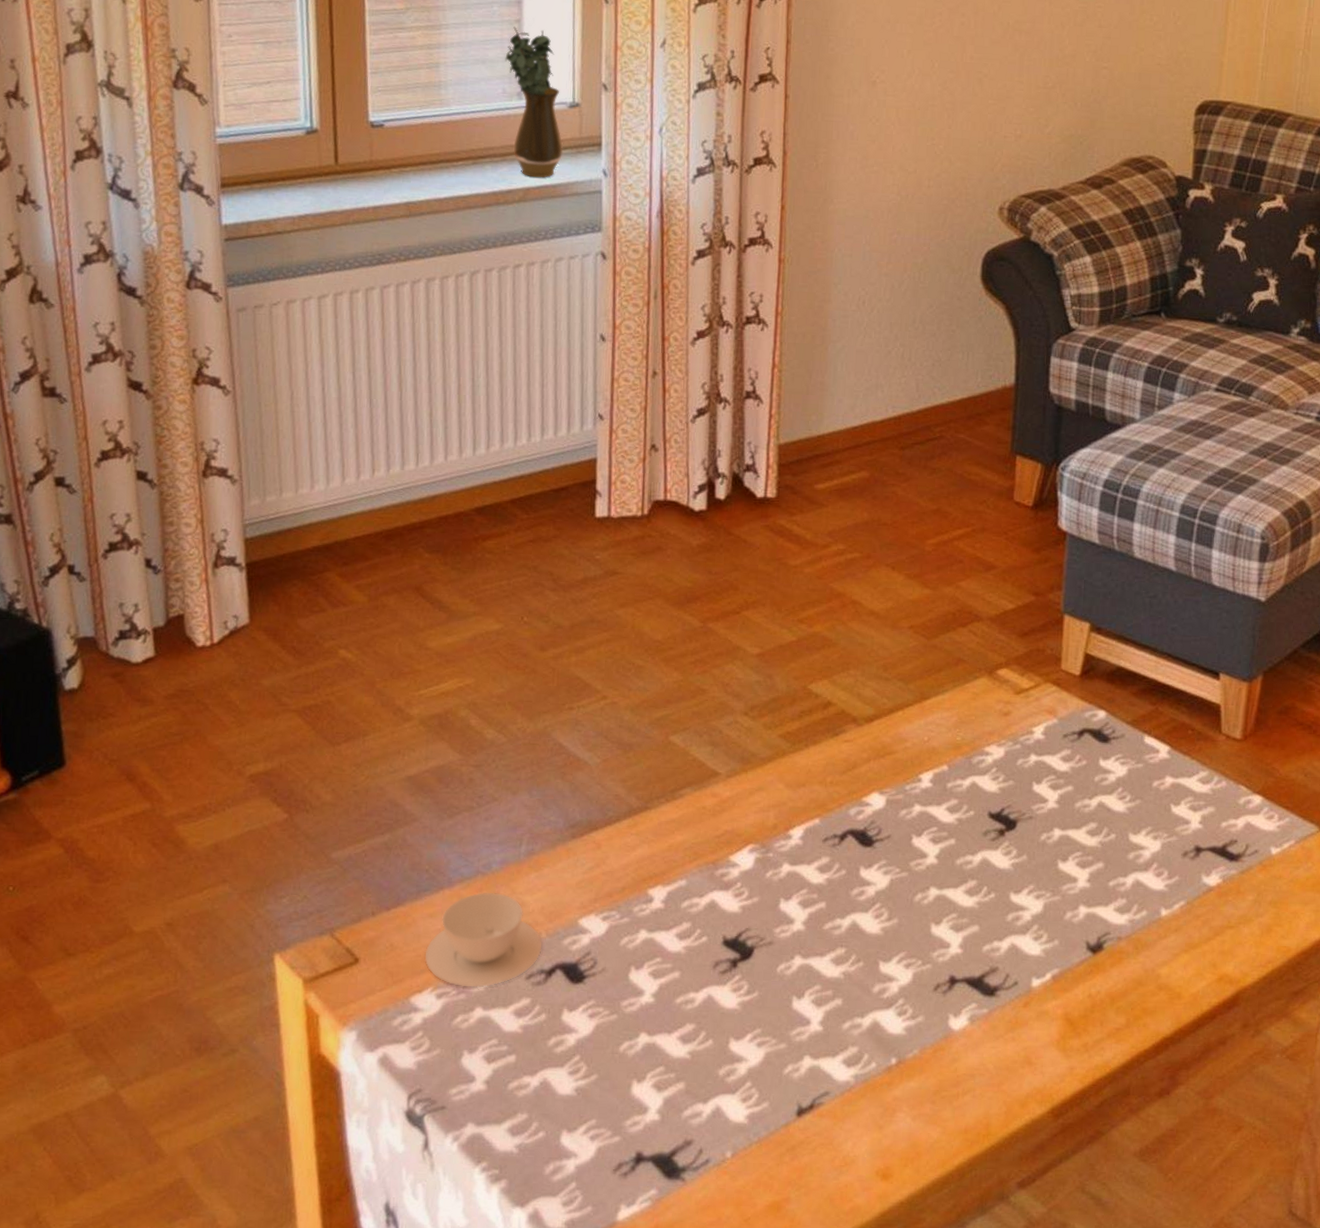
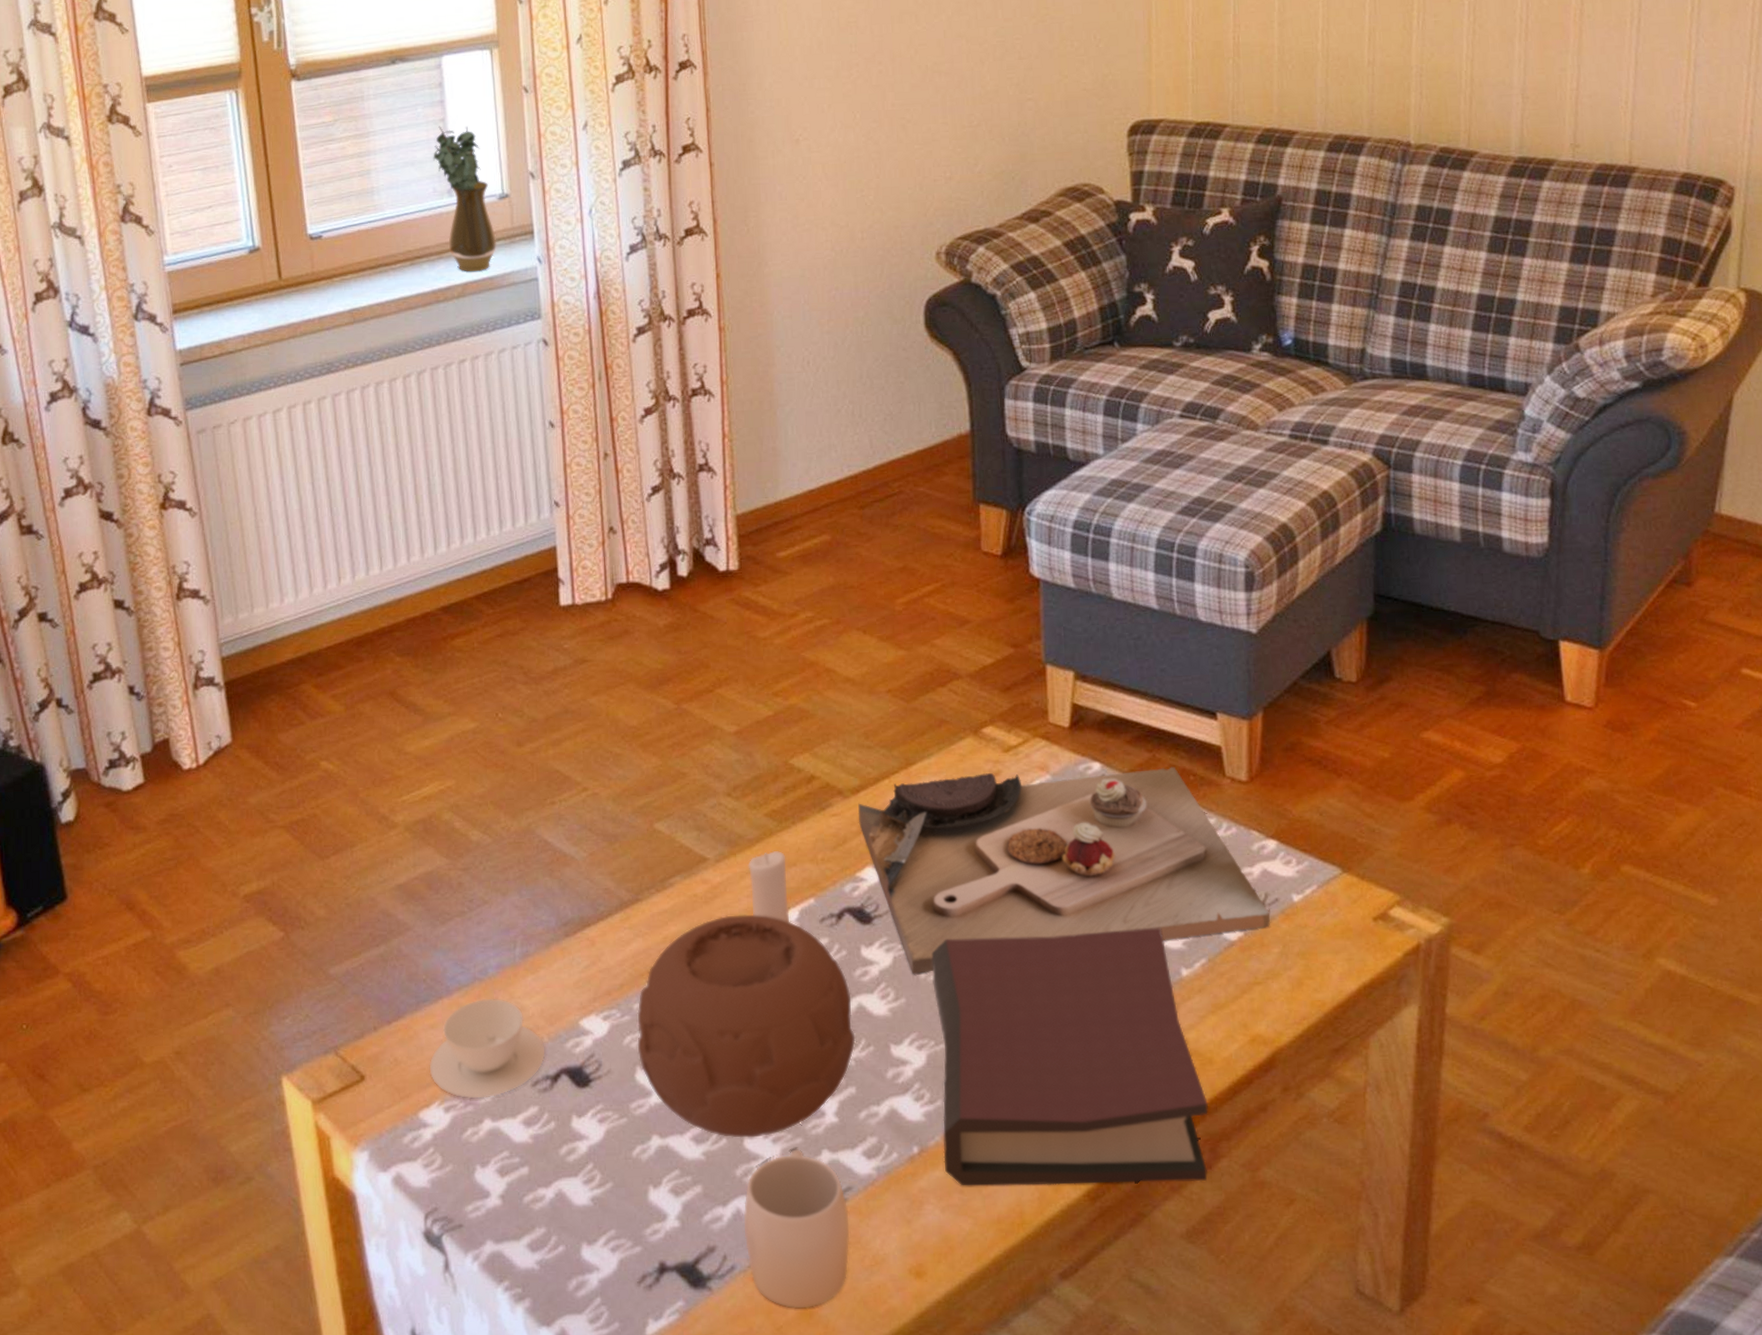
decorative bowl: none [633,829,847,1041] -> present [637,914,856,1138]
mug: none [721,1054,824,1203] -> present [744,1149,850,1309]
candle: none [756,771,796,840] -> present [748,851,790,922]
decorative tray: none [869,713,1249,897] -> present [857,766,1271,974]
hardback book: none [919,866,1173,1106] -> present [931,927,1209,1186]

